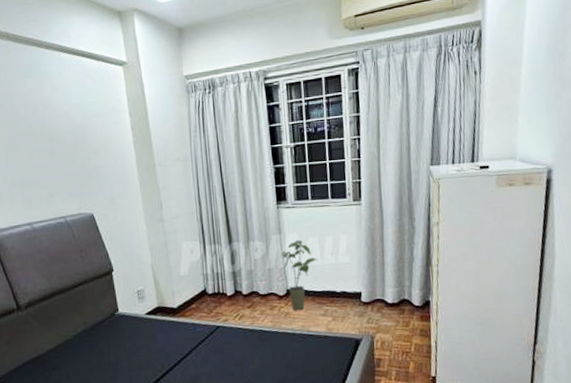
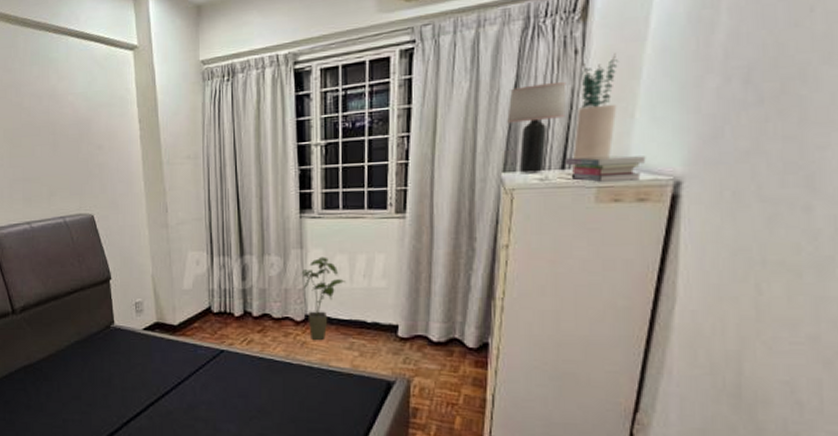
table lamp: none [431,96,472,167] -> present [507,82,567,174]
books: none [474,150,528,172] -> present [565,155,646,183]
vase: none [478,74,506,165] -> present [571,53,620,174]

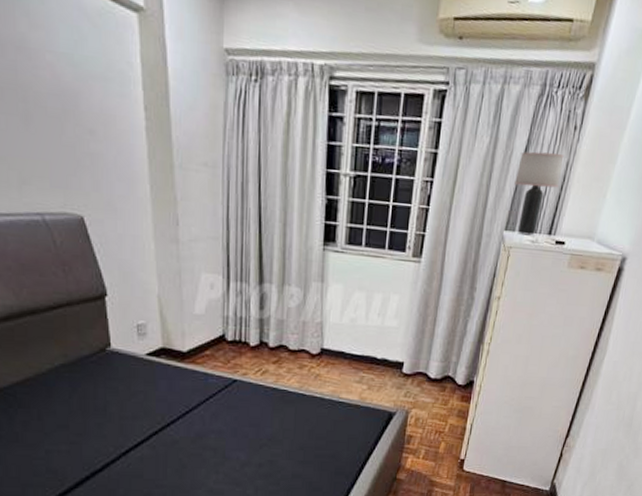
house plant: present [301,256,345,340] -> none [320,292,361,373]
books: present [565,155,646,183] -> none [552,225,608,254]
vase: present [571,53,620,174] -> none [555,136,604,240]

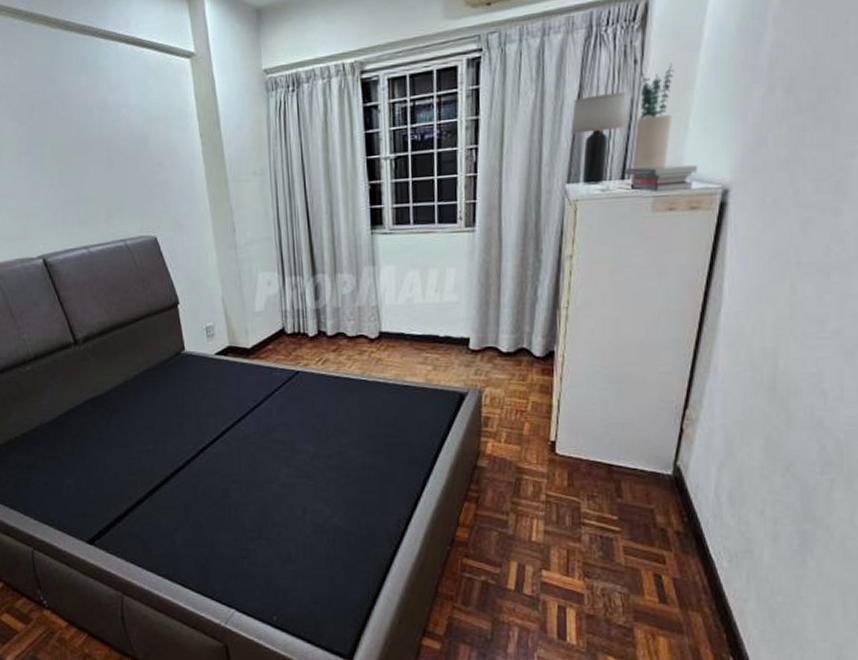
books: none [552,225,608,254] -> present [625,164,698,193]
vase: none [555,136,604,240] -> present [630,63,675,184]

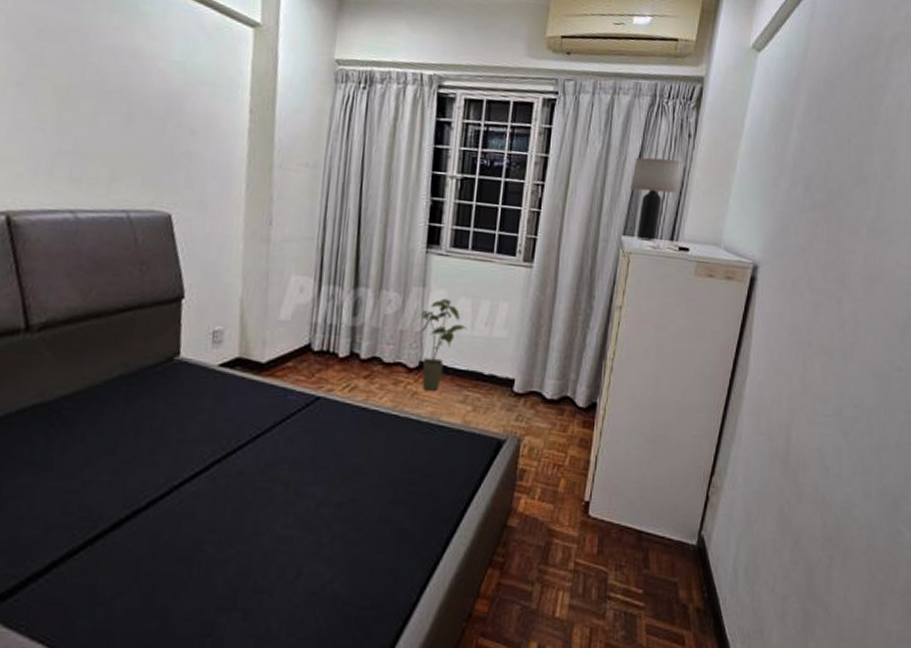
house plant: none [374,273,418,356] -> present [420,298,466,391]
books: present [625,164,698,193] -> none [674,231,735,261]
vase: present [630,63,675,184] -> none [678,144,721,246]

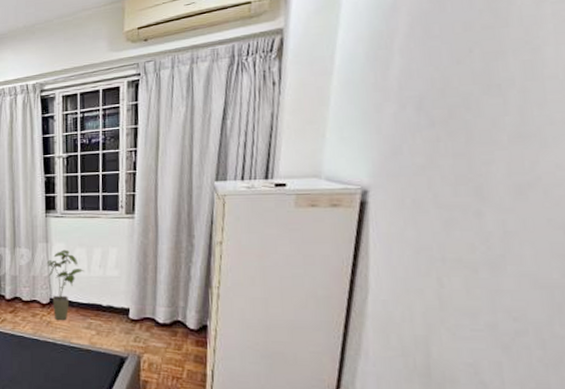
table lamp: present [630,157,680,241] -> none [218,108,267,183]

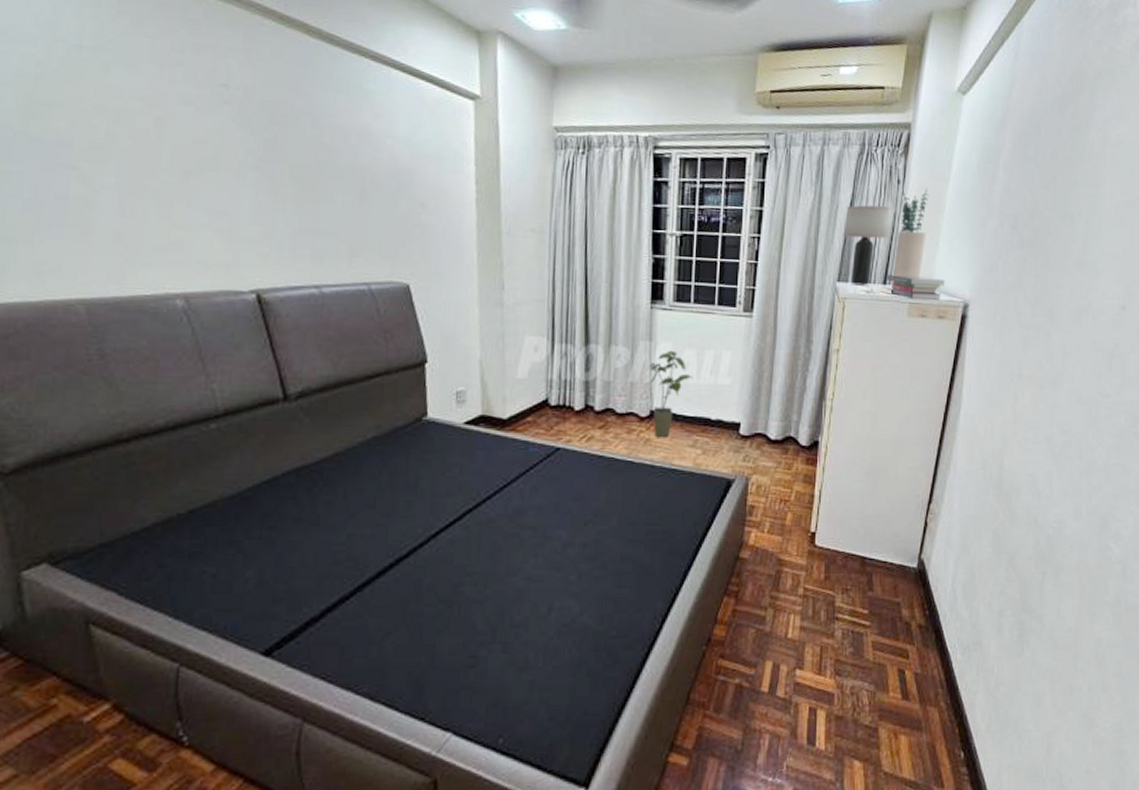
table lamp: none [218,108,267,183] -> present [843,205,890,286]
books: none [268,167,337,191] -> present [886,275,945,301]
vase: none [273,85,311,183] -> present [890,188,930,289]

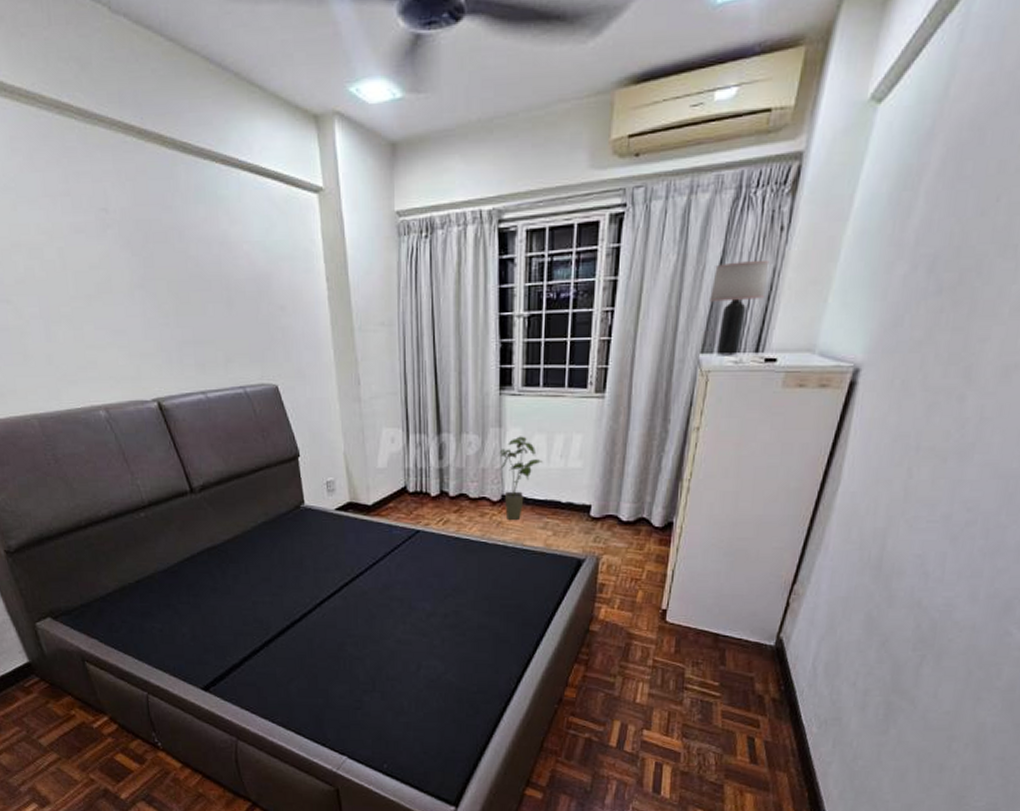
books: present [886,275,945,301] -> none [759,339,833,368]
vase: present [890,188,930,289] -> none [763,232,821,357]

